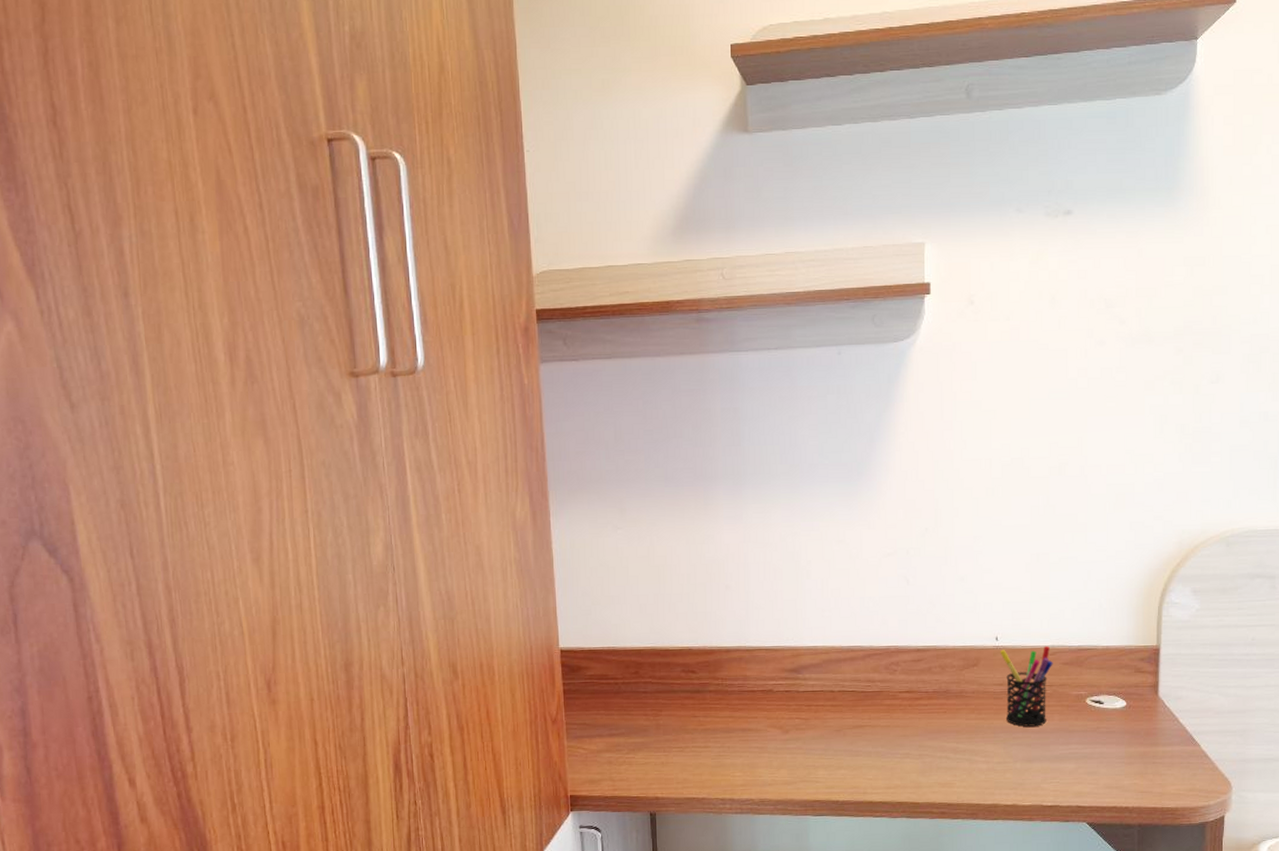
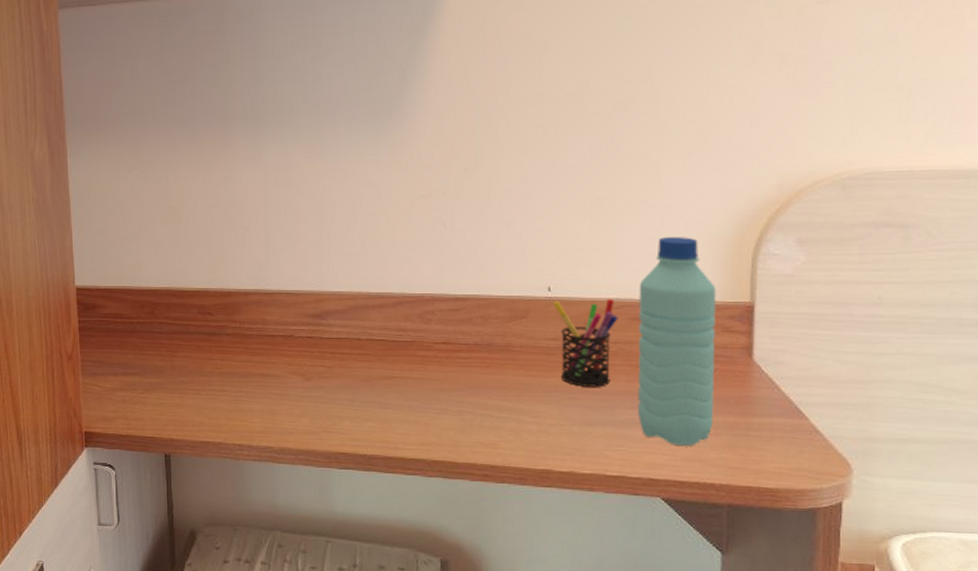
water bottle: none [1069,589,1131,775] -> present [638,237,717,446]

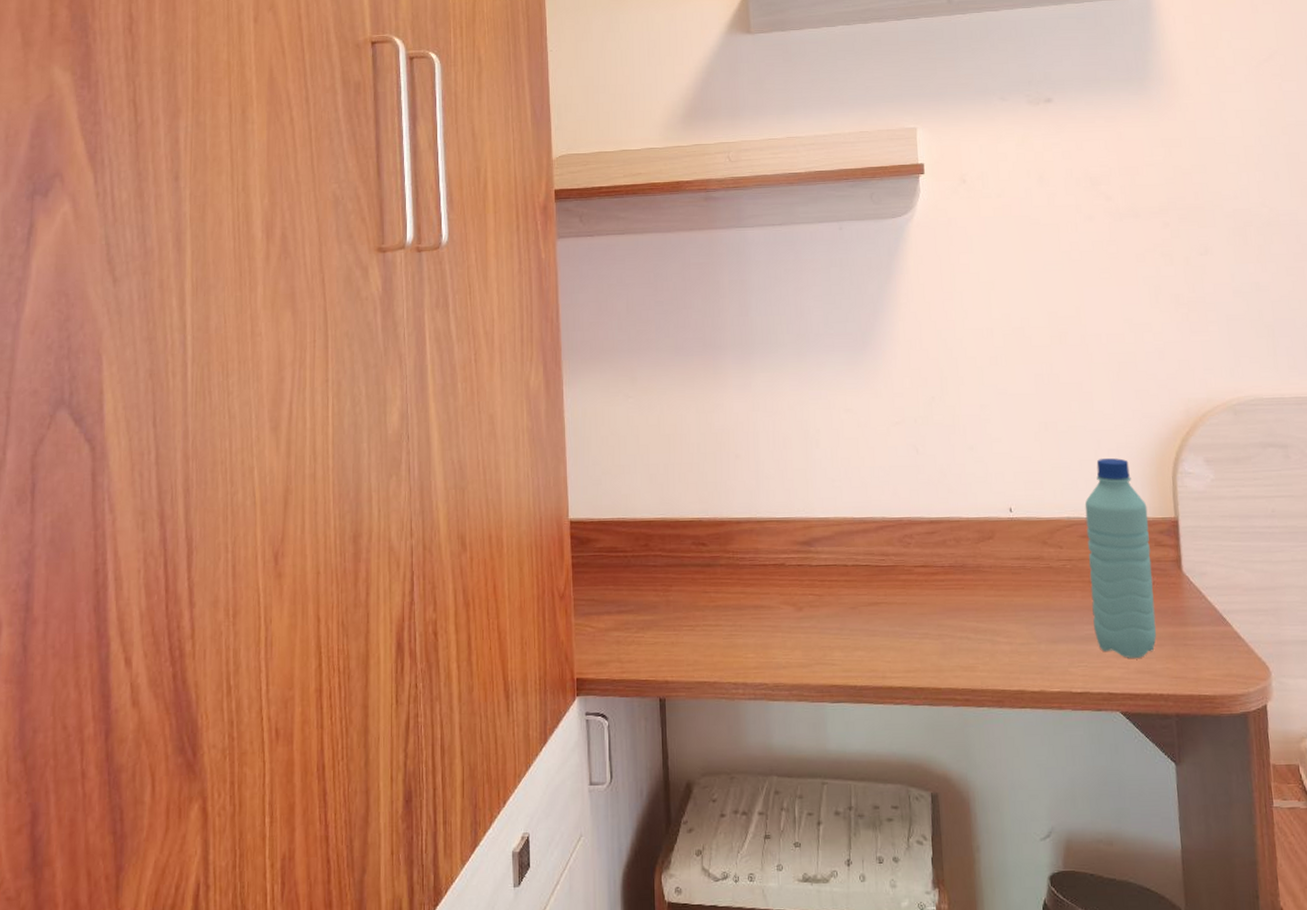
pen holder: present [553,299,618,387] -> none [1015,518,1071,604]

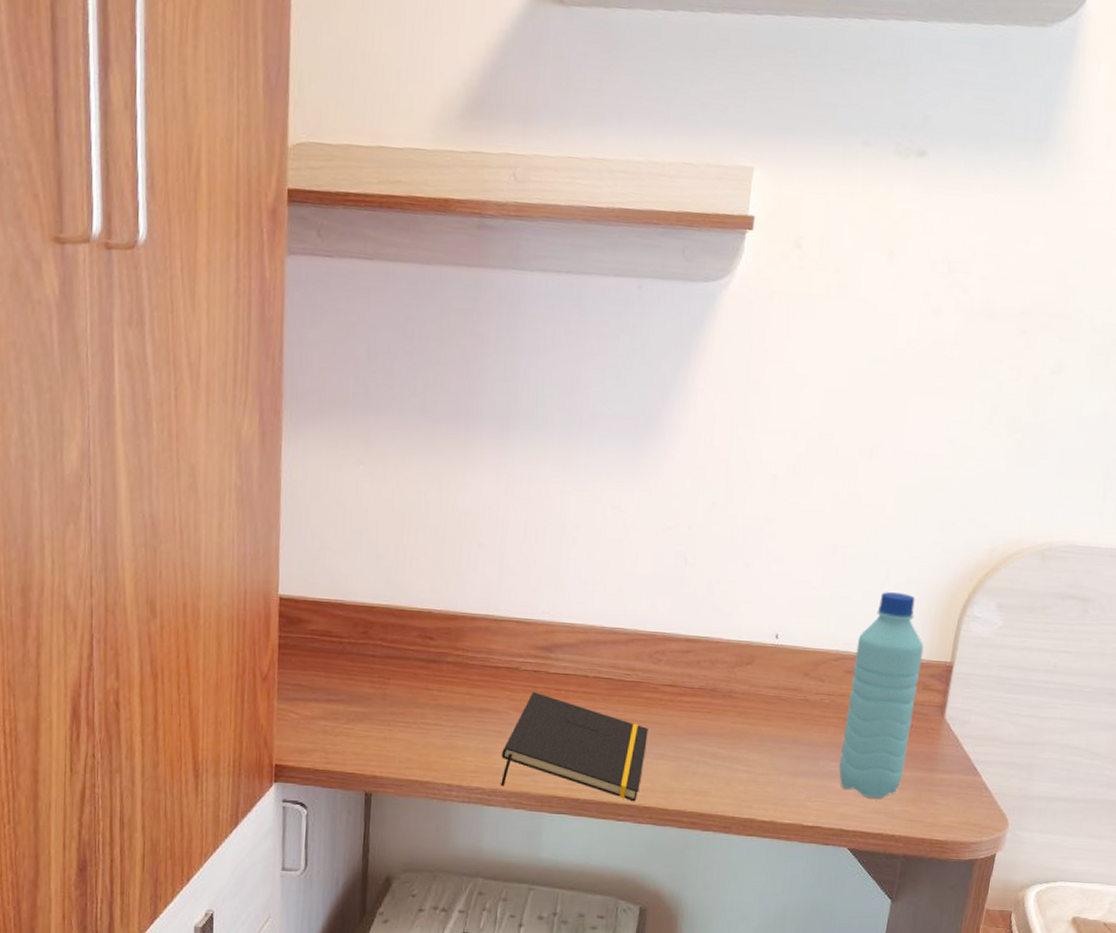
notepad: none [779,585,911,684] -> present [501,691,649,802]

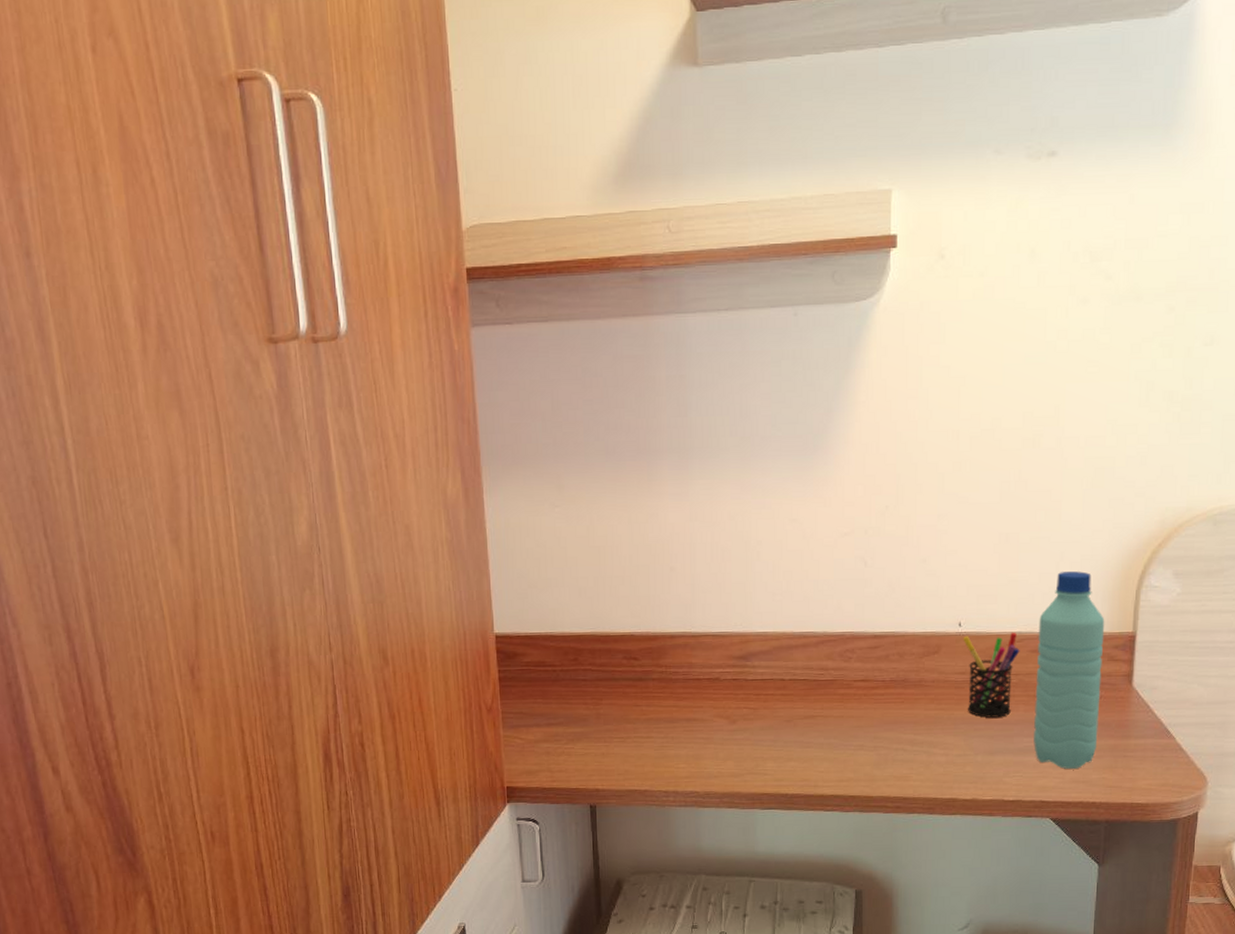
notepad: present [501,691,649,802] -> none [711,698,846,792]
pen holder: none [776,649,835,738] -> present [963,633,1020,718]

